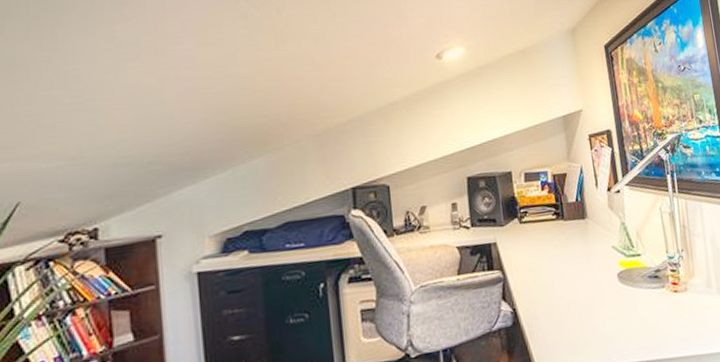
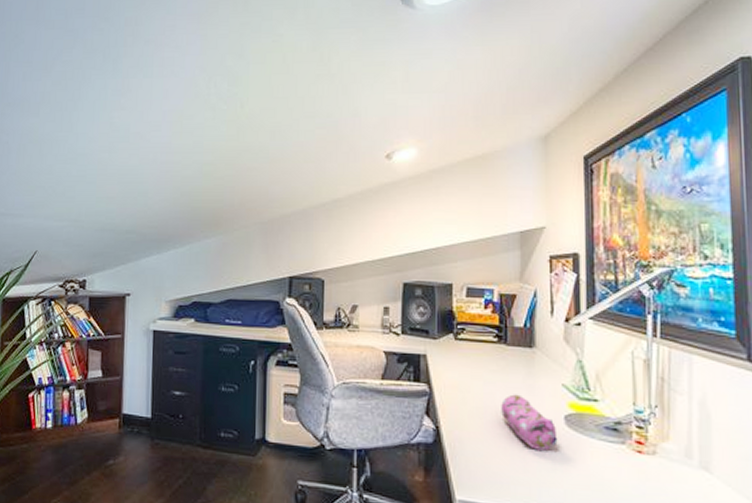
pencil case: none [566,263,615,310] -> present [501,394,558,450]

